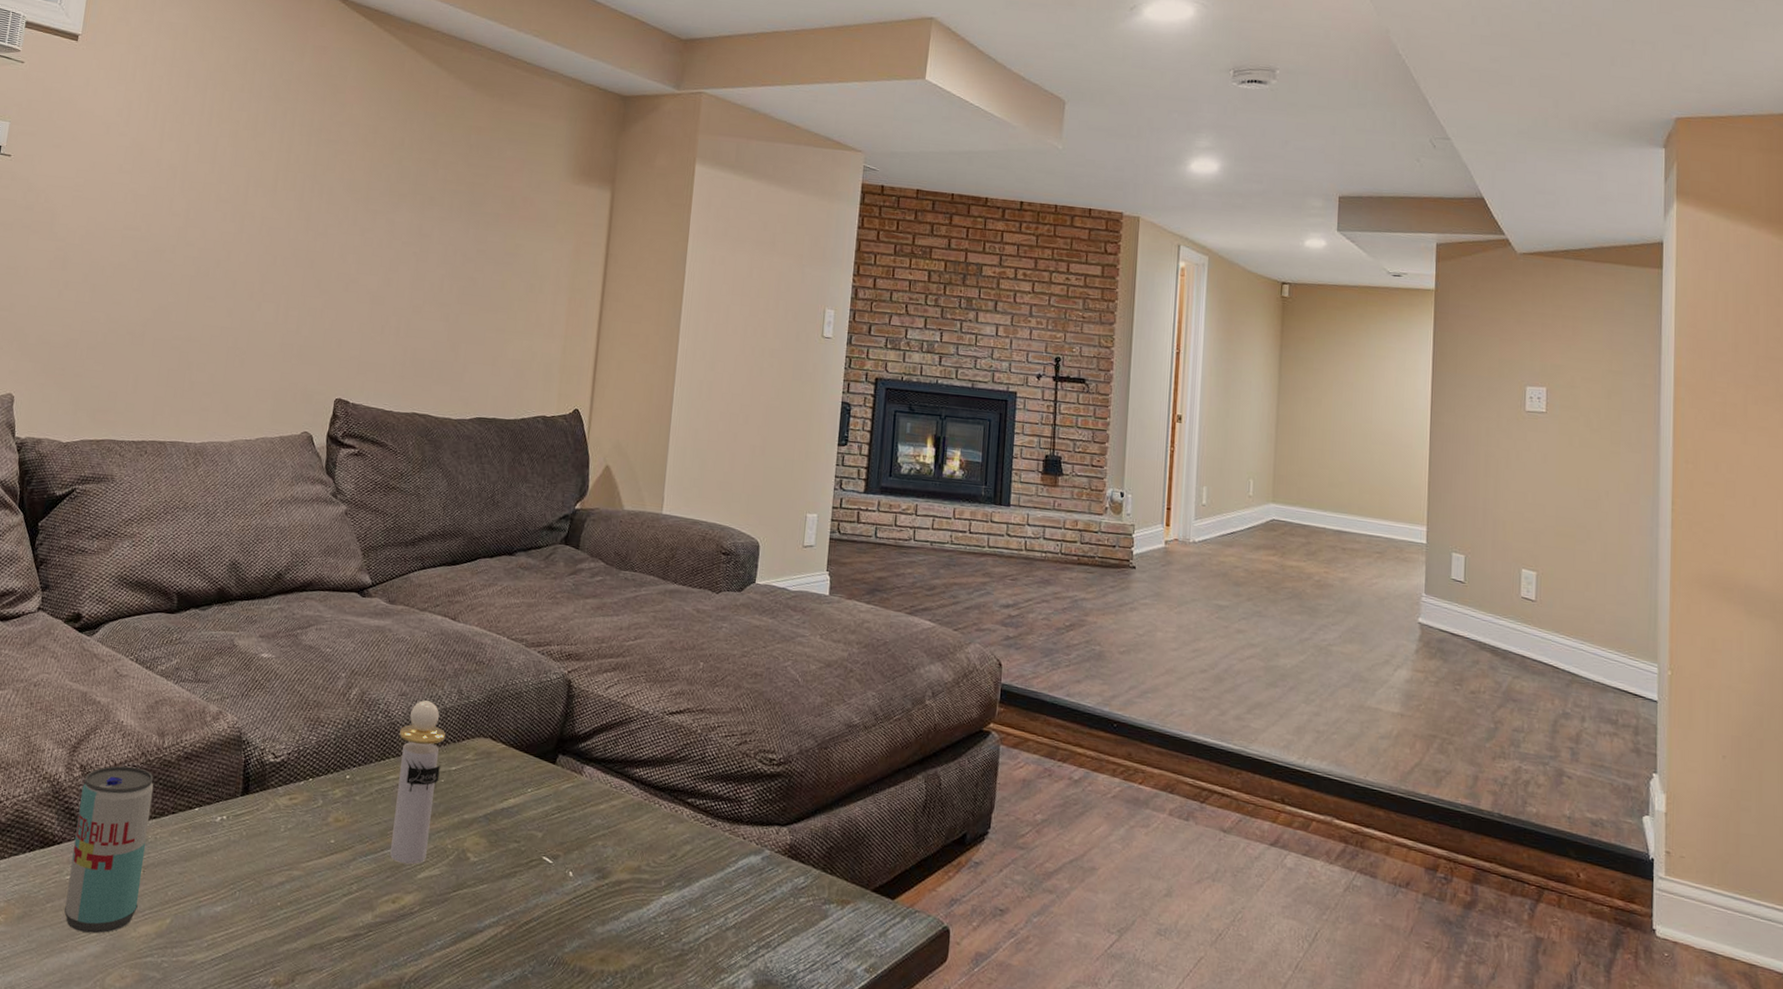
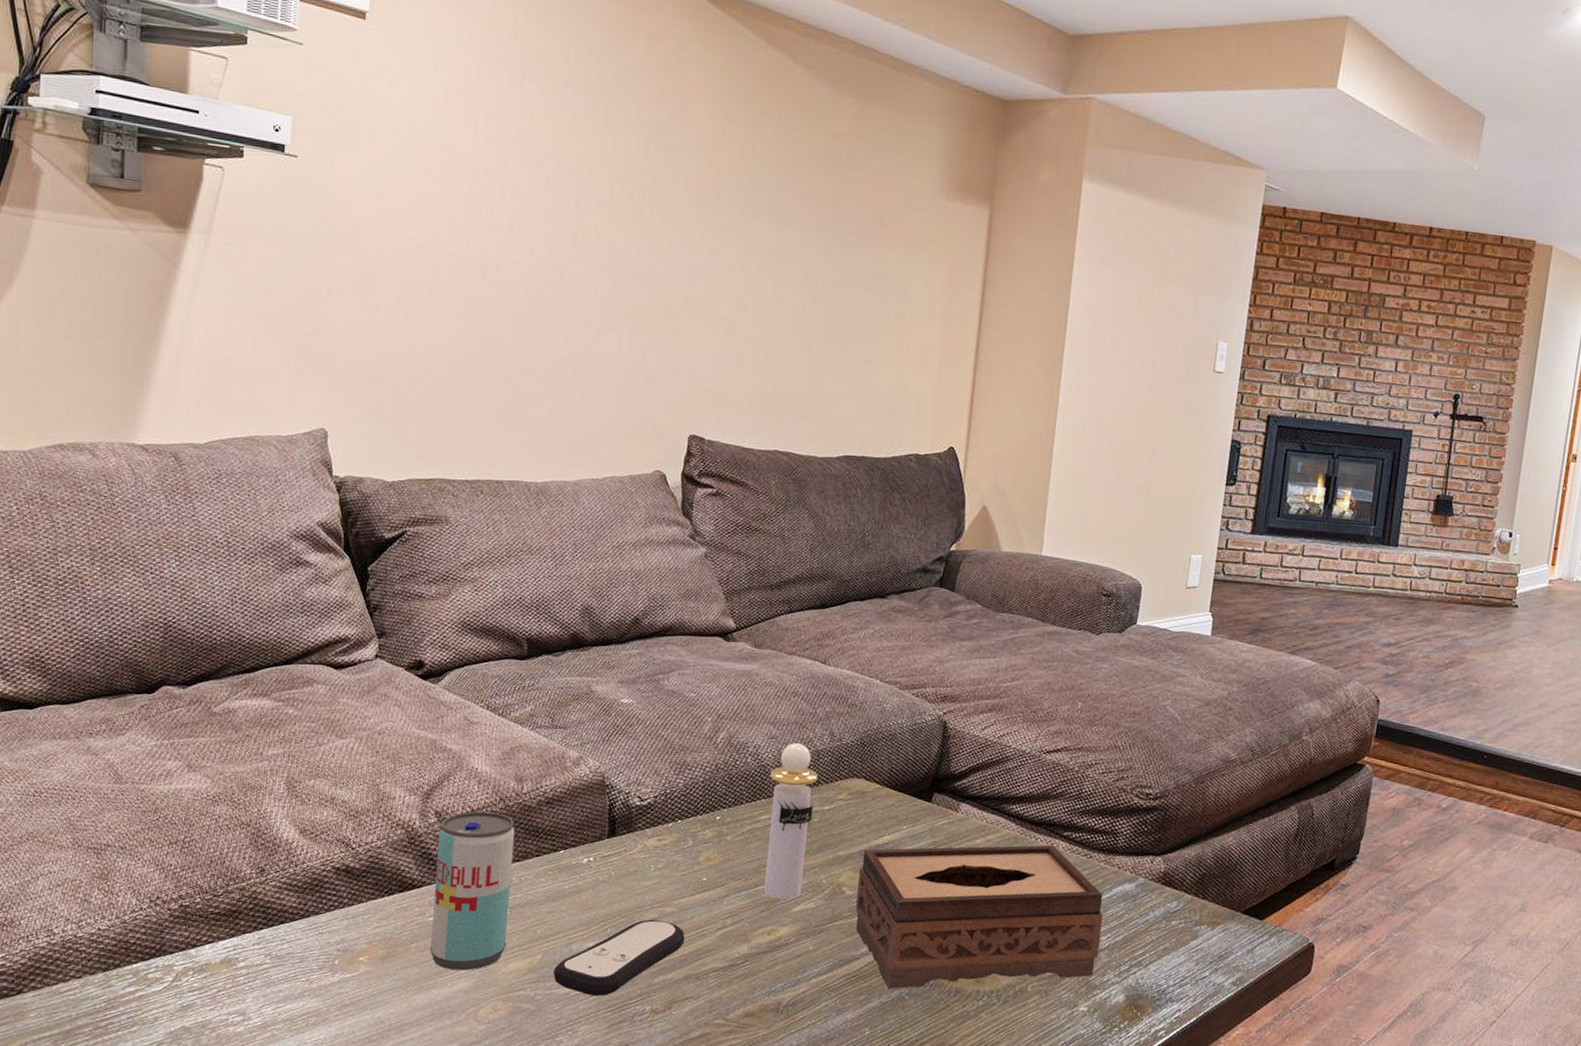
remote control: none [181,882,311,965] -> present [553,919,685,996]
tissue box: none [479,812,729,966] -> present [855,845,1103,989]

